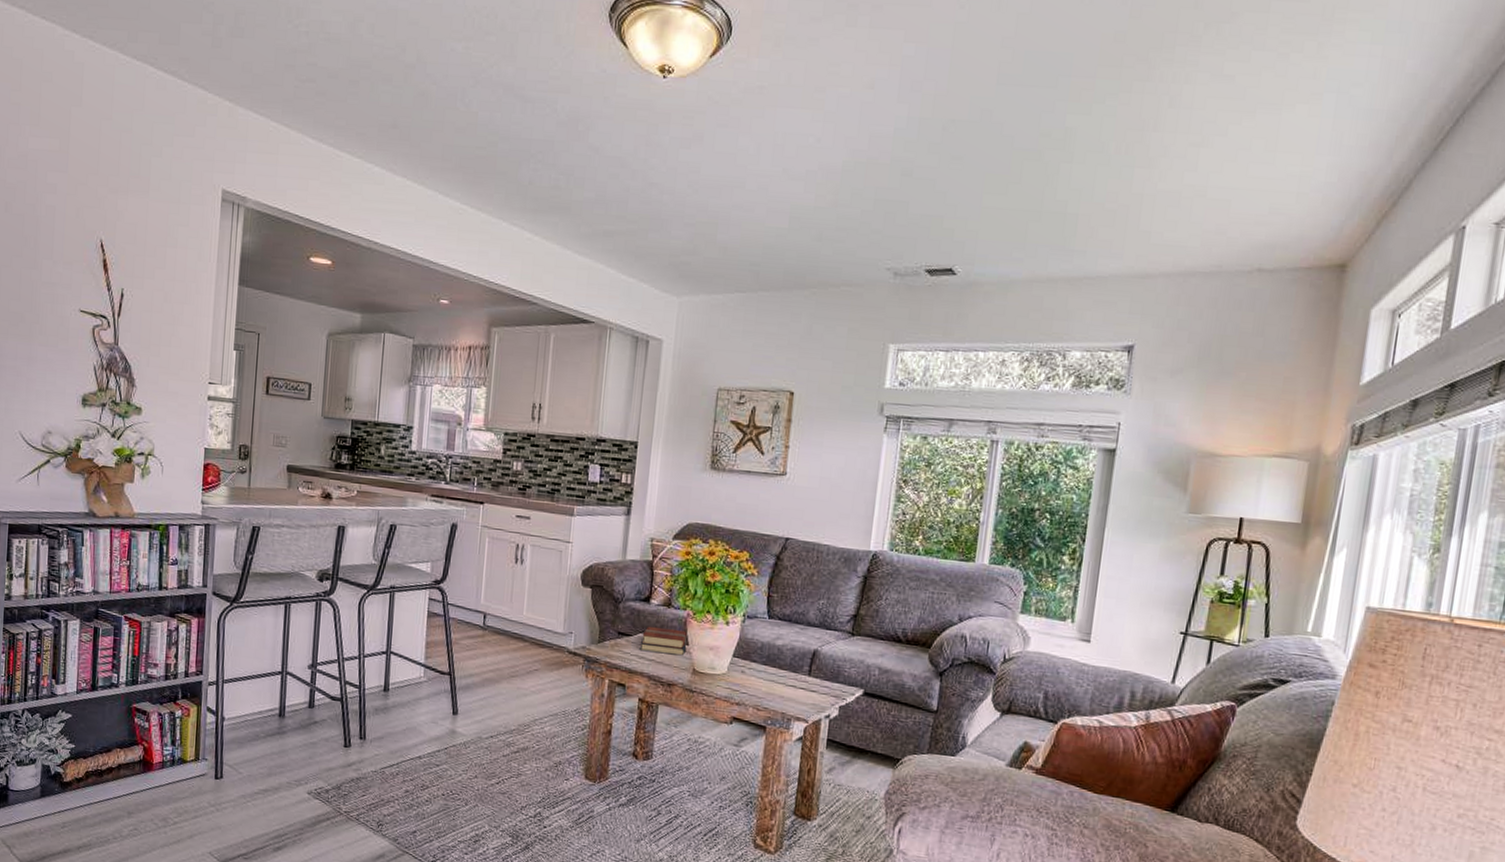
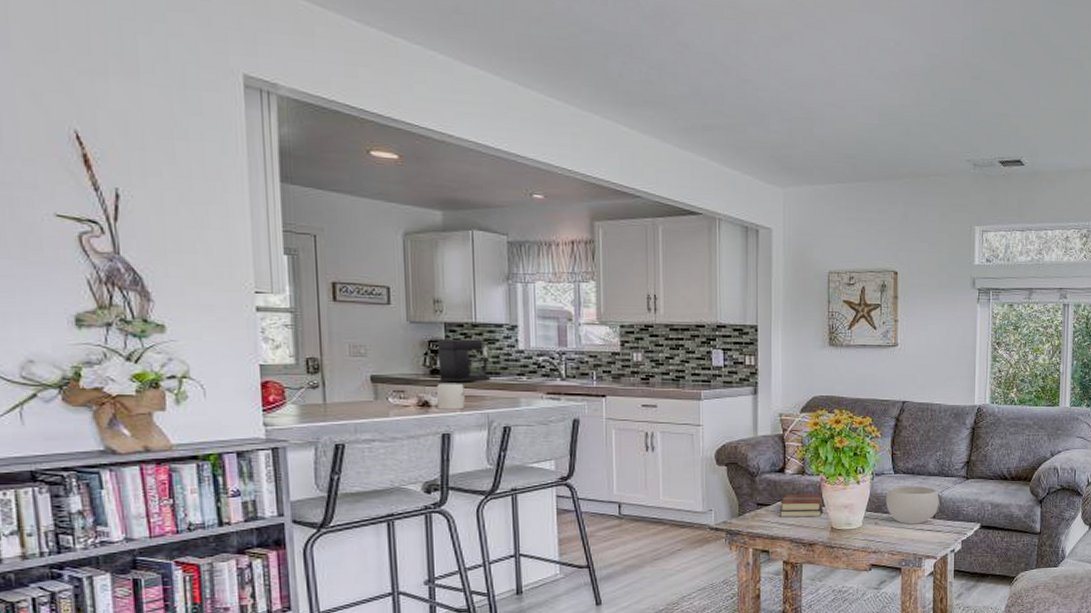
mug: none [337,478,362,504] -> present [436,384,465,410]
coffee maker: none [342,435,385,479] -> present [437,338,491,383]
bowl: none [756,633,818,680] -> present [886,485,939,524]

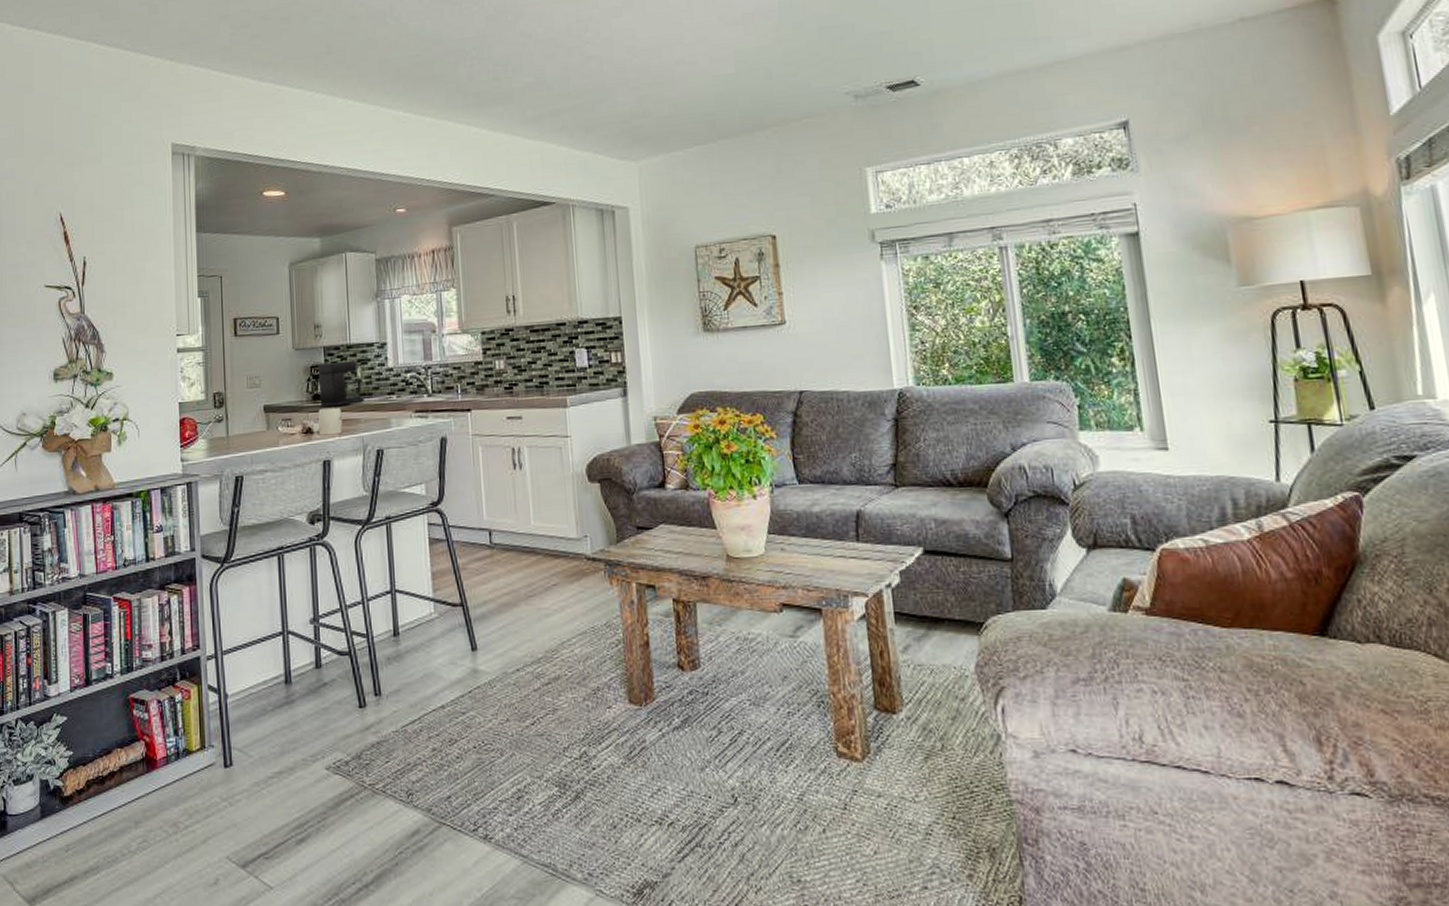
books: present [779,494,824,518] -> none [662,513,715,544]
bowl: present [886,485,939,524] -> none [791,498,863,550]

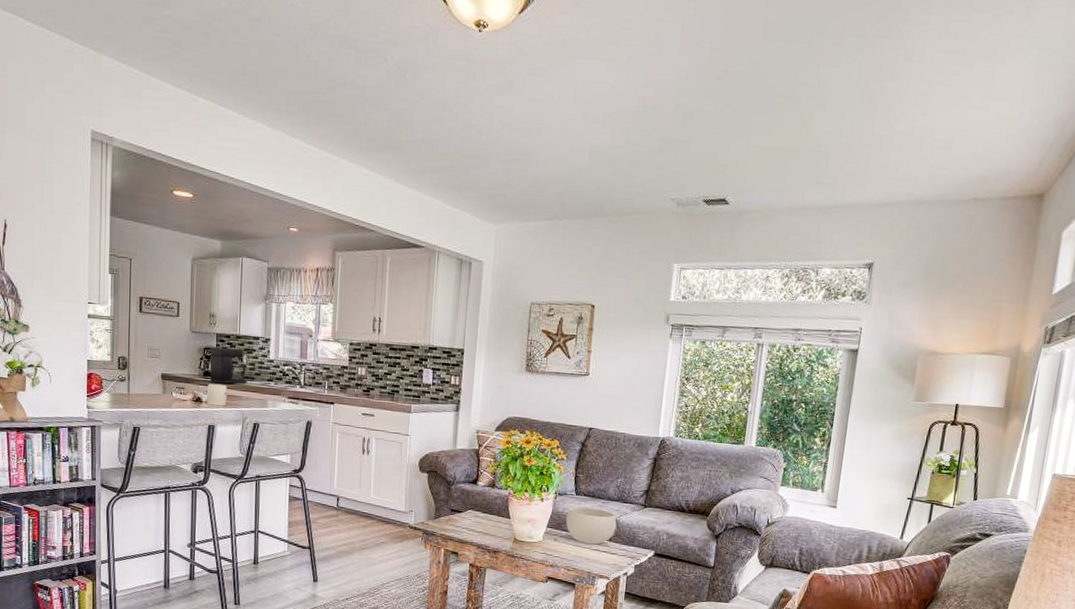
bowl: none [791,498,863,550] -> present [566,507,617,545]

